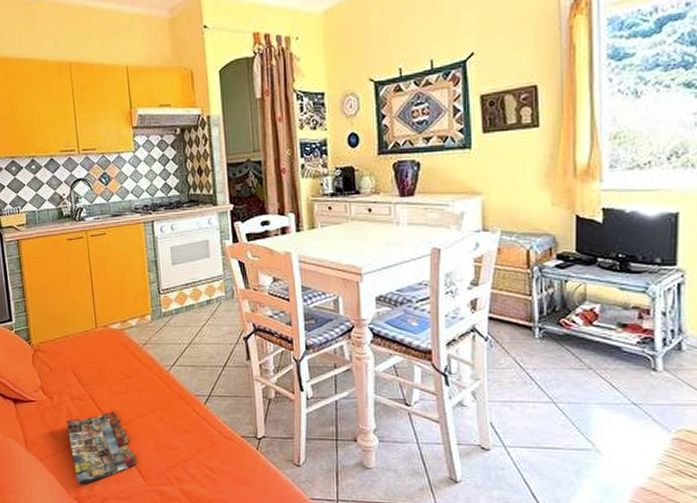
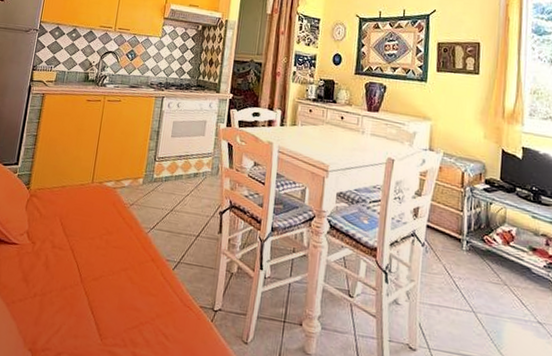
magazine: present [67,411,137,486] -> none [36,264,99,337]

